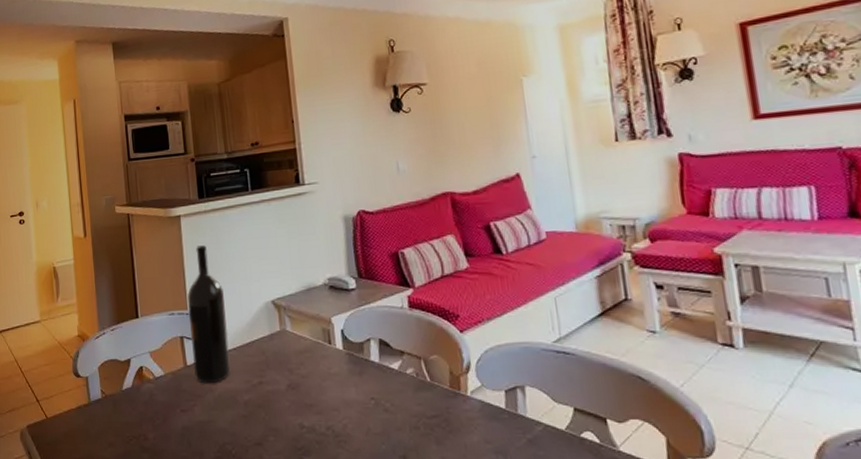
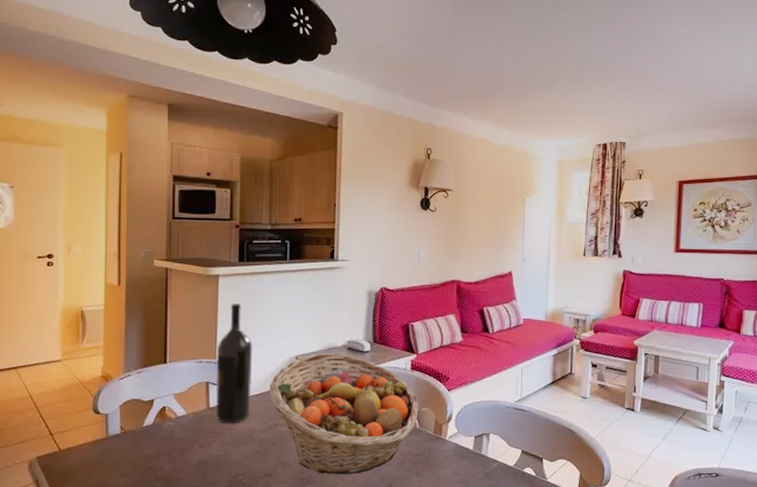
fruit basket: none [248,294,427,443] -> present [270,352,419,475]

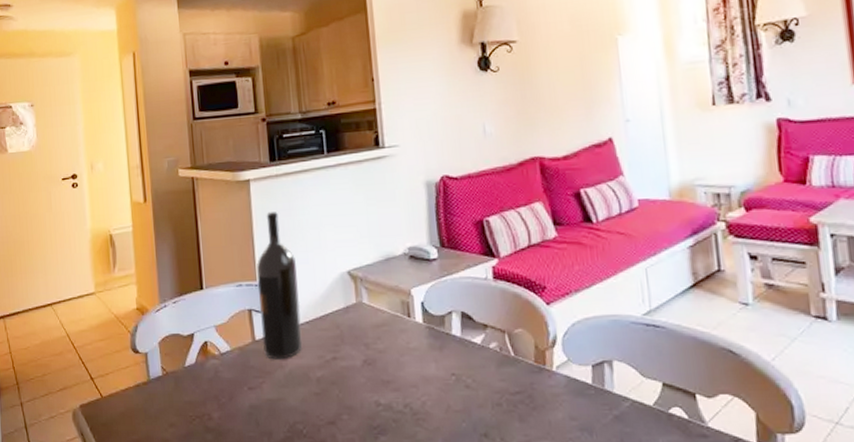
fruit basket: present [270,352,419,475] -> none [321,264,511,422]

